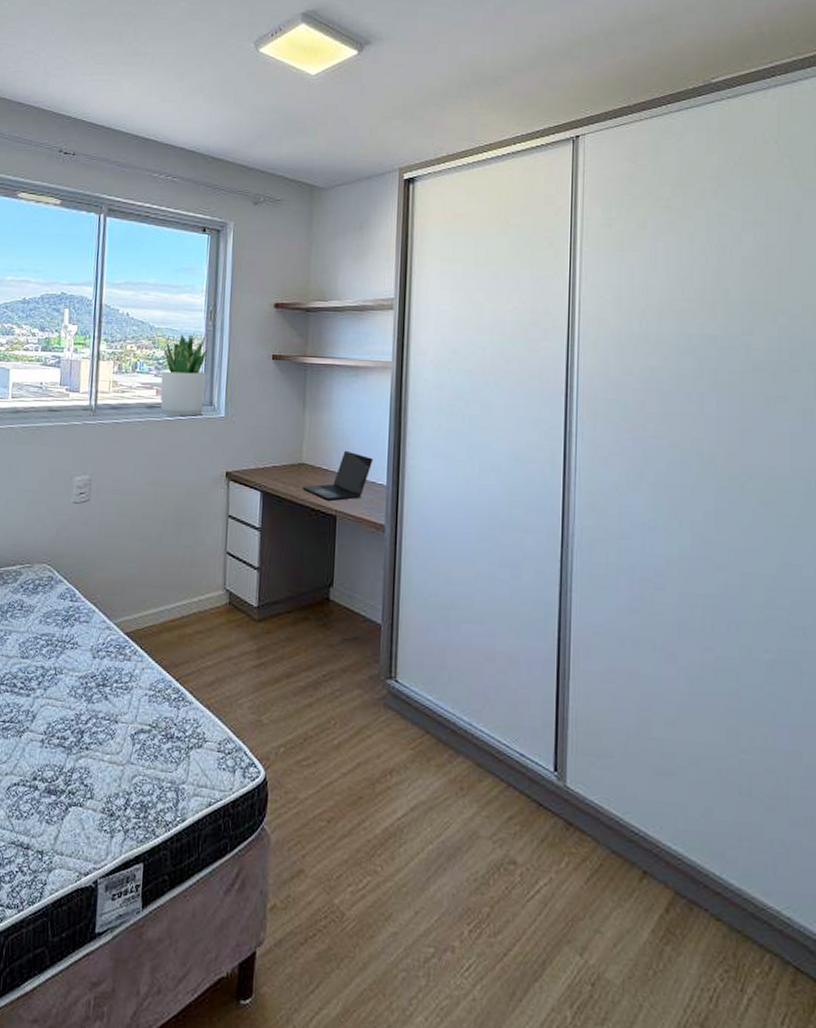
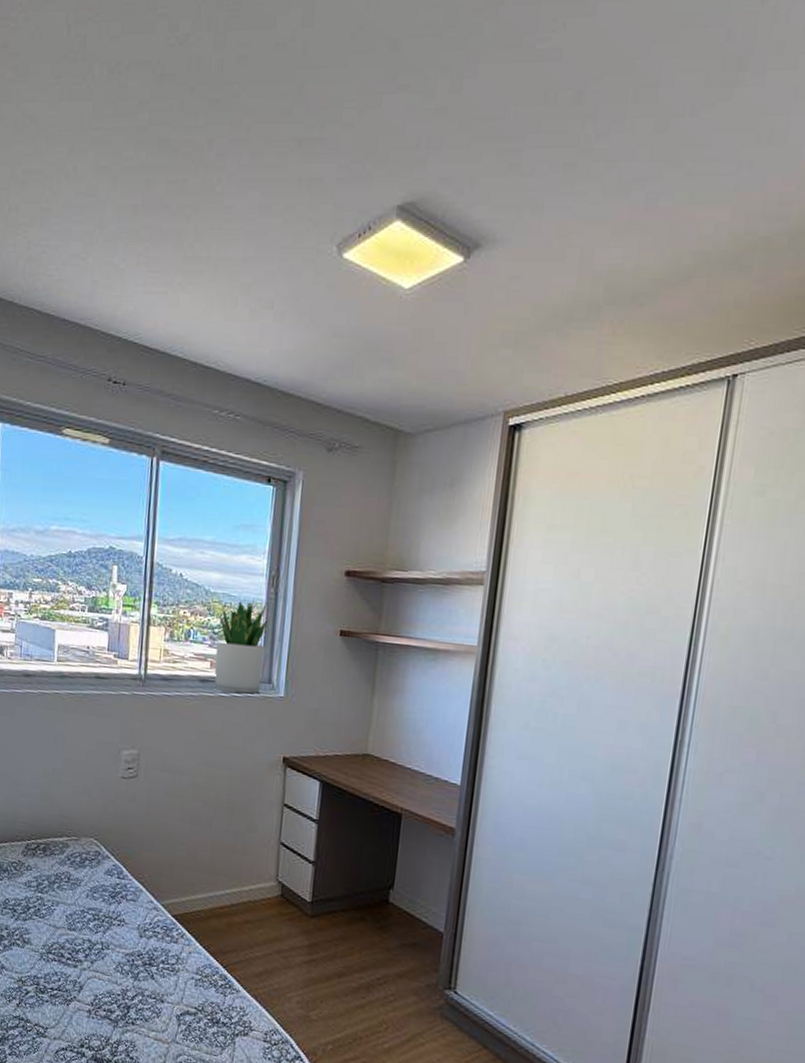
laptop: present [302,450,373,501] -> none [365,743,448,798]

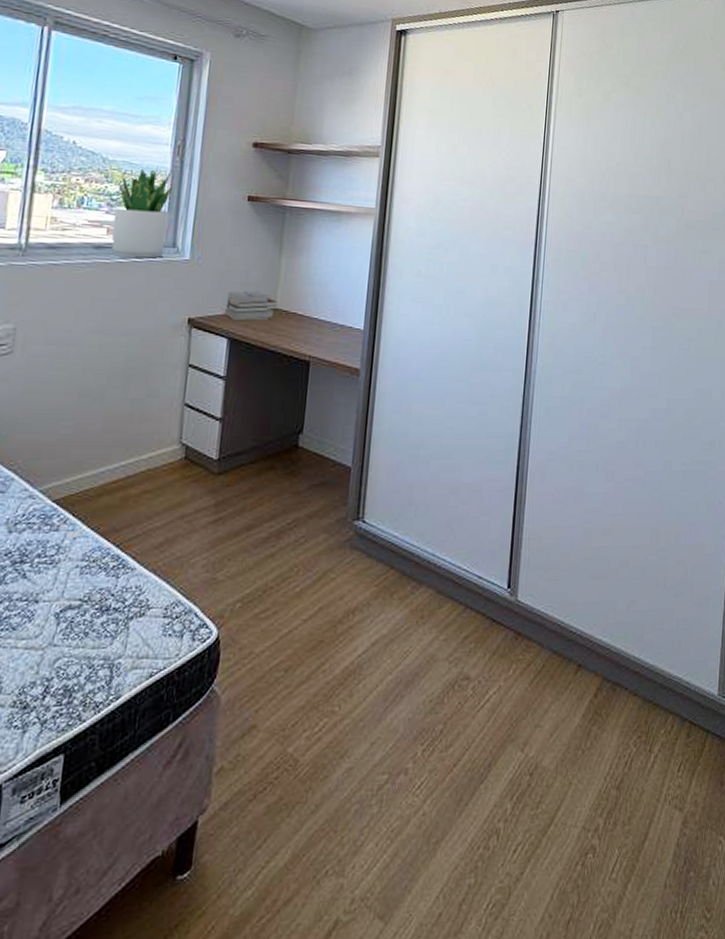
books: none [316,733,369,766] -> present [224,291,278,322]

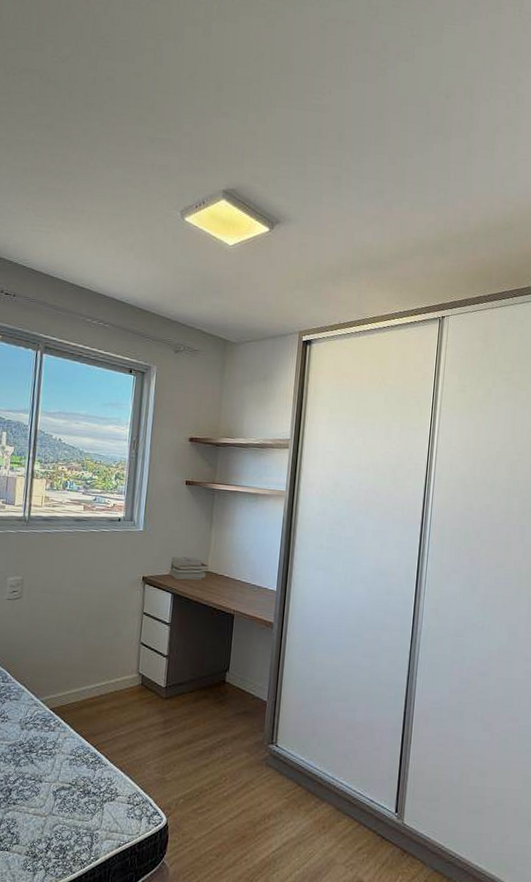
planter: present [111,165,174,259] -> none [87,457,131,530]

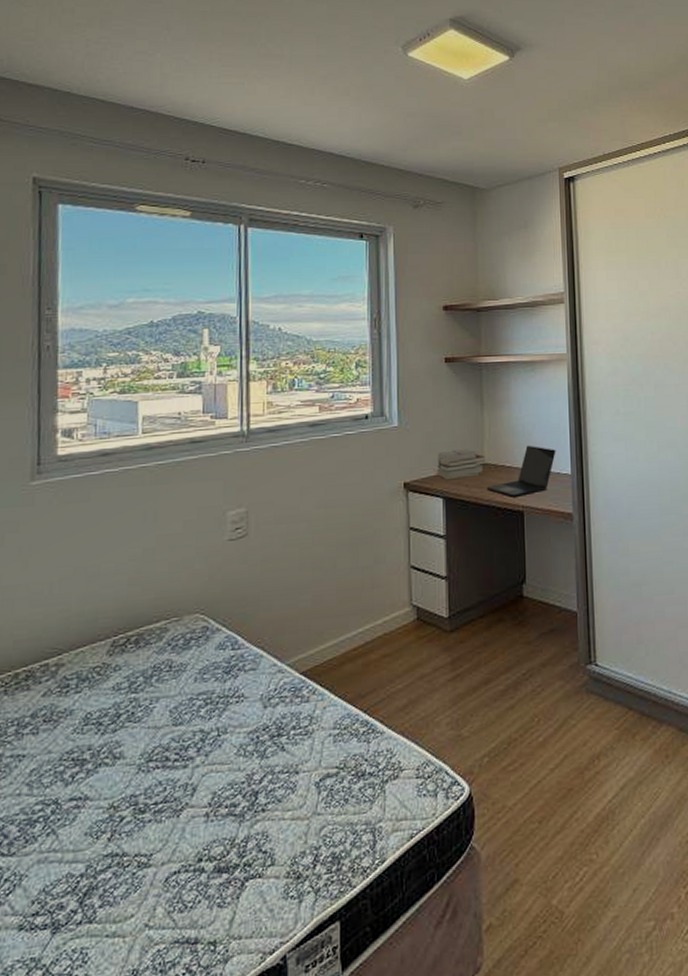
laptop: none [206,562,267,603] -> present [486,445,556,497]

